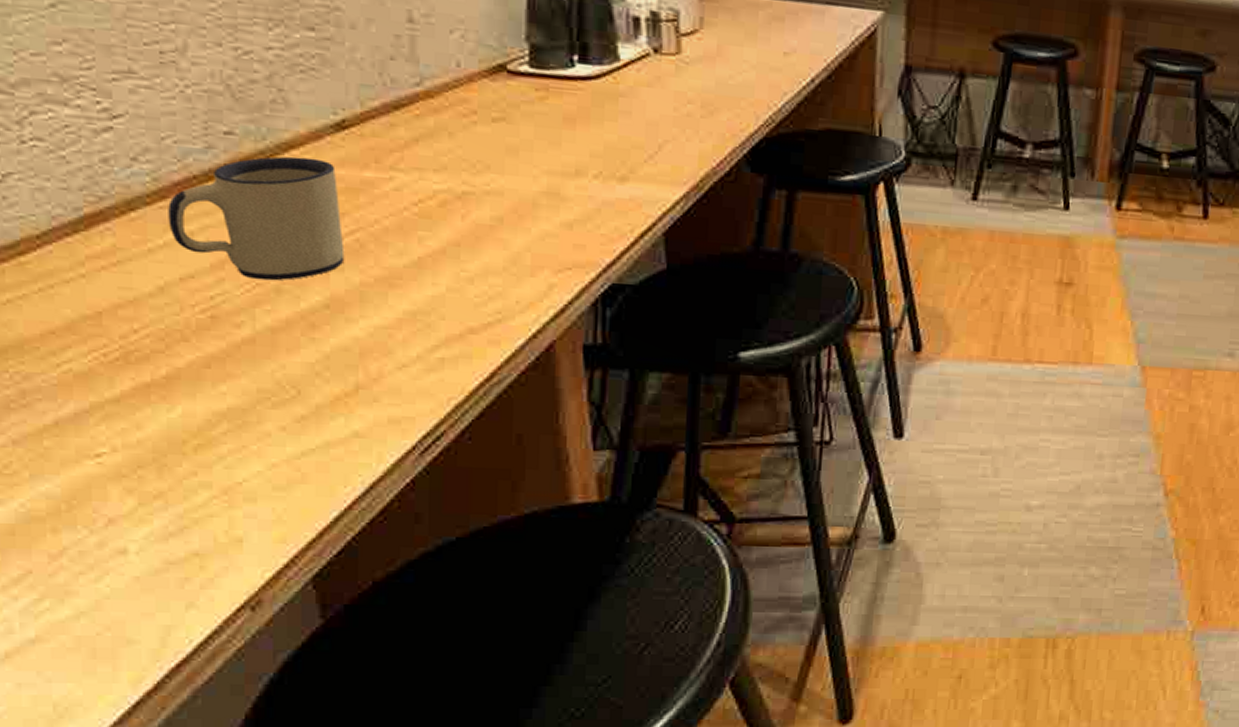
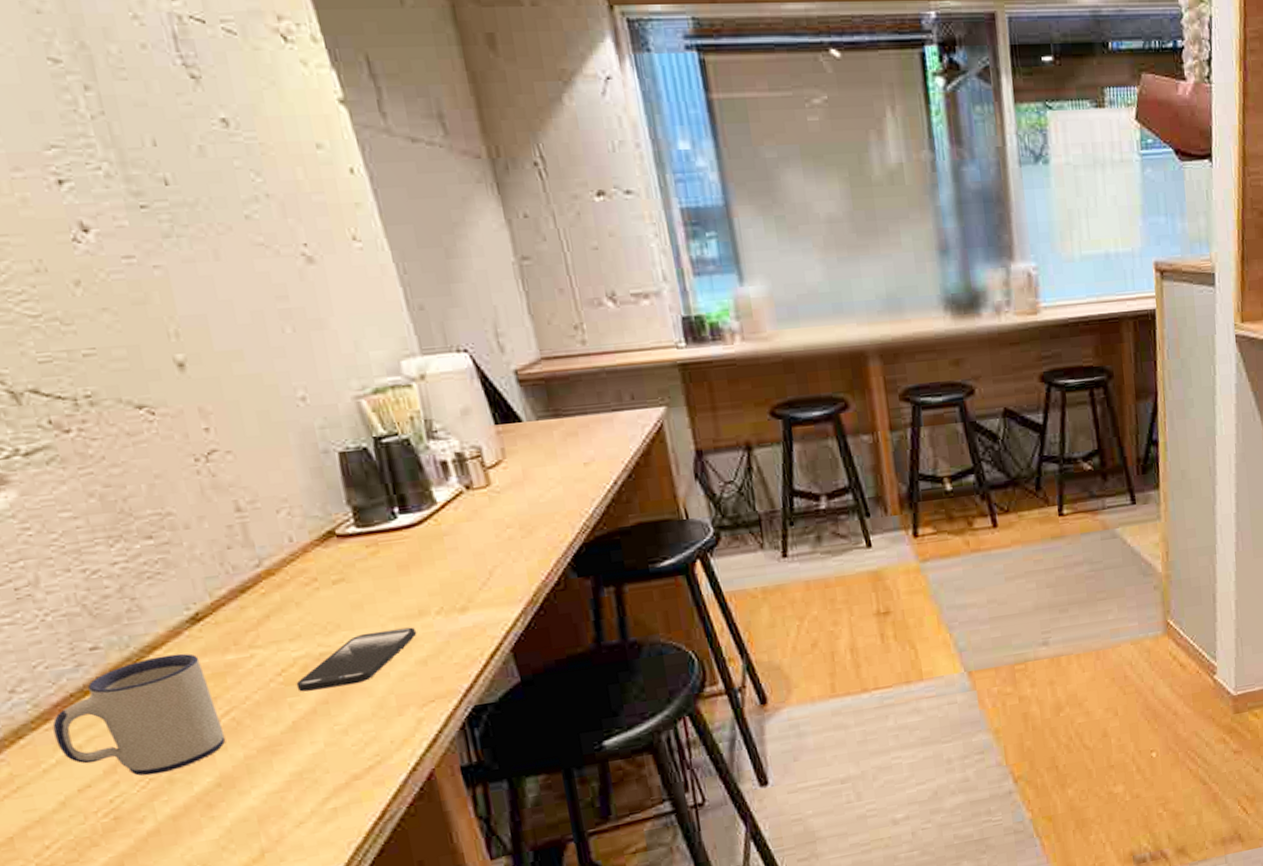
smartphone: none [430,181,567,233] -> present [296,627,416,692]

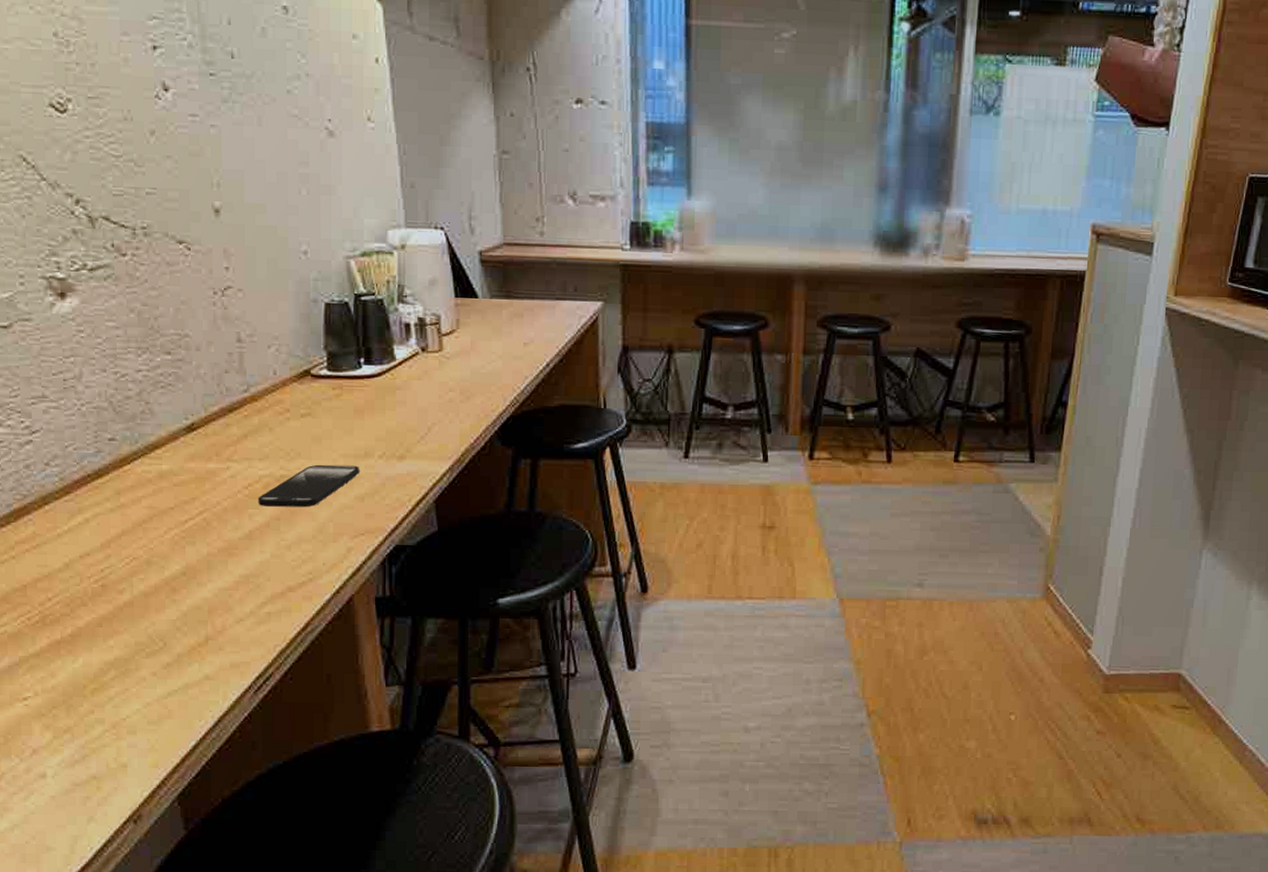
mug: present [52,653,226,776] -> none [71,455,196,555]

